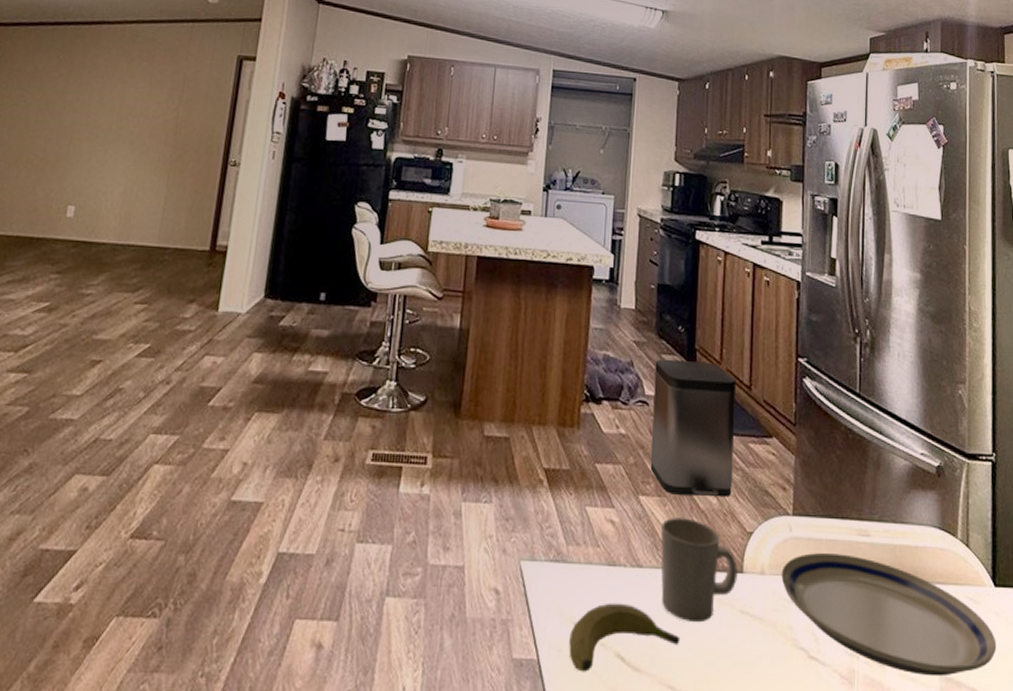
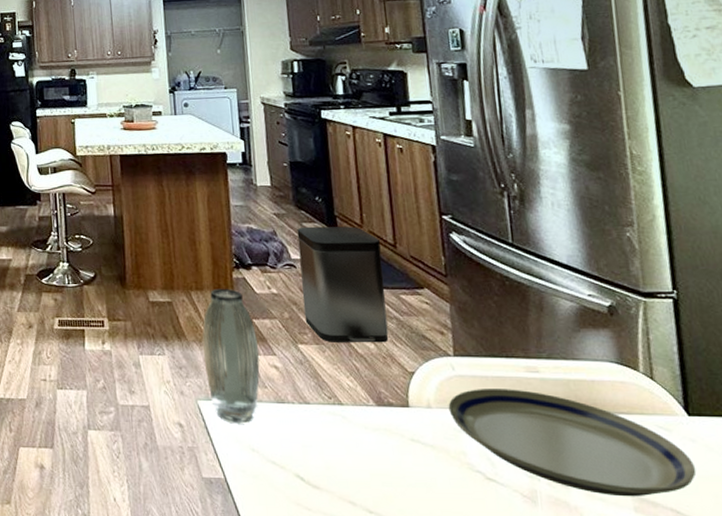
vase: none [534,424,597,591] -> present [202,288,260,424]
fruit: present [569,603,681,672] -> none [250,433,355,489]
mug: present [660,517,738,623] -> none [323,362,404,450]

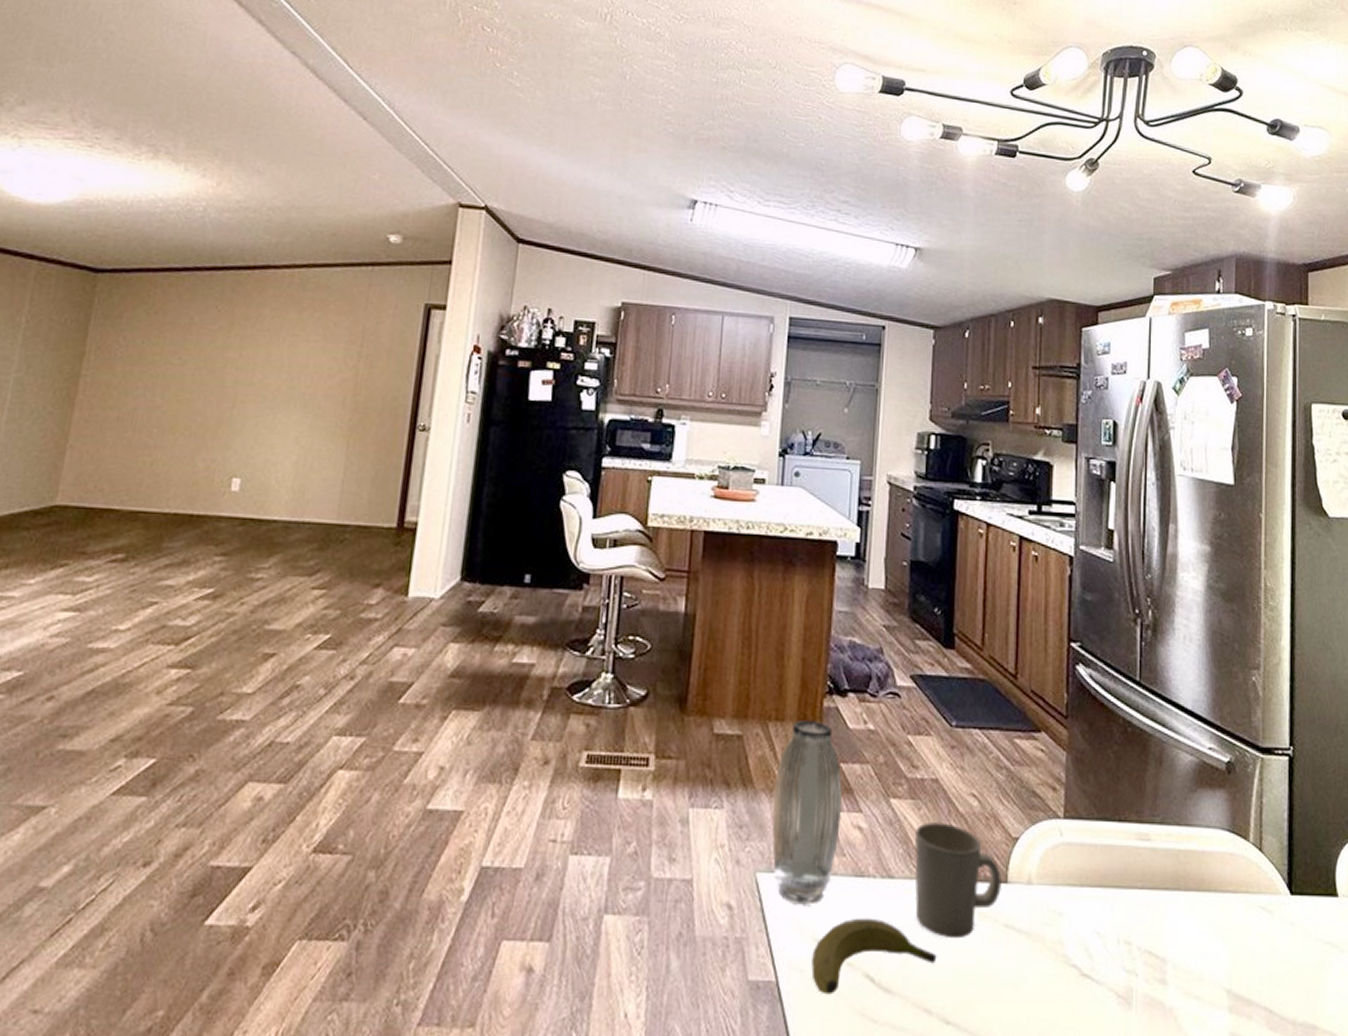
fruit: none [250,433,355,489] -> present [811,918,937,995]
pedal bin: present [297,226,388,343] -> none [902,645,1000,800]
mug: none [323,362,404,450] -> present [914,822,1002,939]
plate: present [448,389,697,497] -> none [1050,860,1292,994]

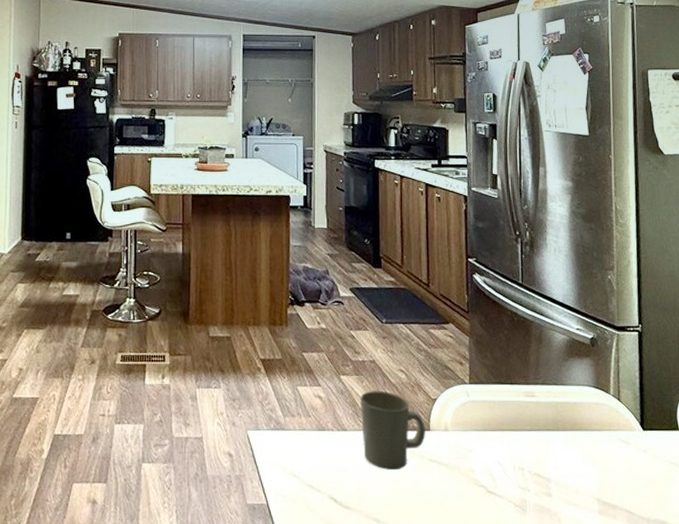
vase: present [771,720,842,905] -> none [255,323,306,452]
fruit: present [811,918,937,995] -> none [291,458,381,512]

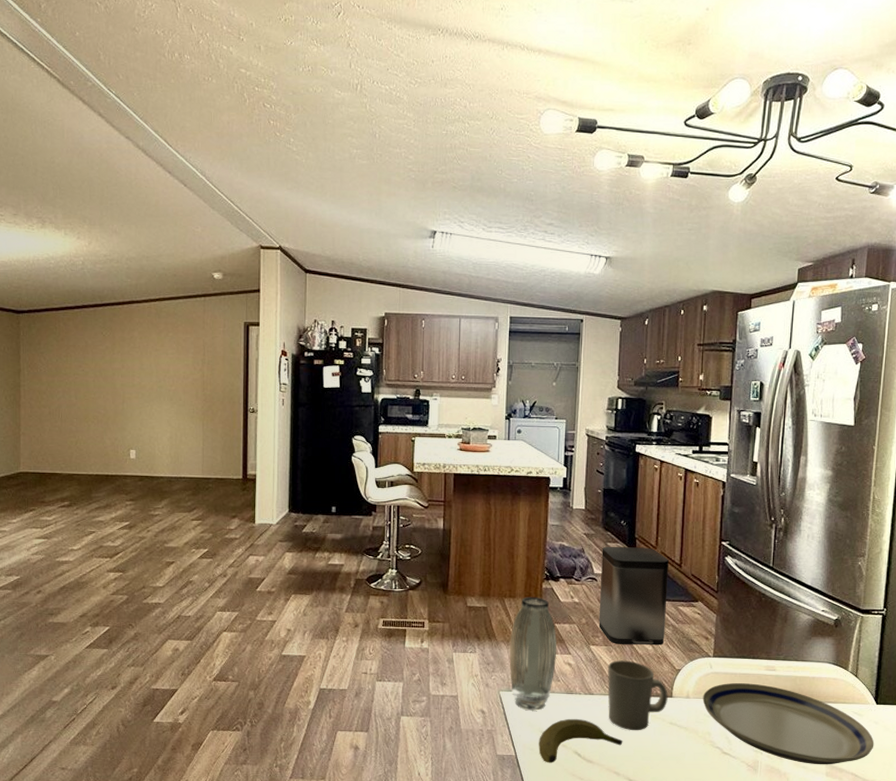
vase: none [255,323,306,452] -> present [509,596,557,711]
fruit: none [291,458,381,512] -> present [538,718,623,763]
pedal bin: none [347,266,418,373] -> present [598,546,669,646]
plate: none [462,411,646,502] -> present [702,683,874,765]

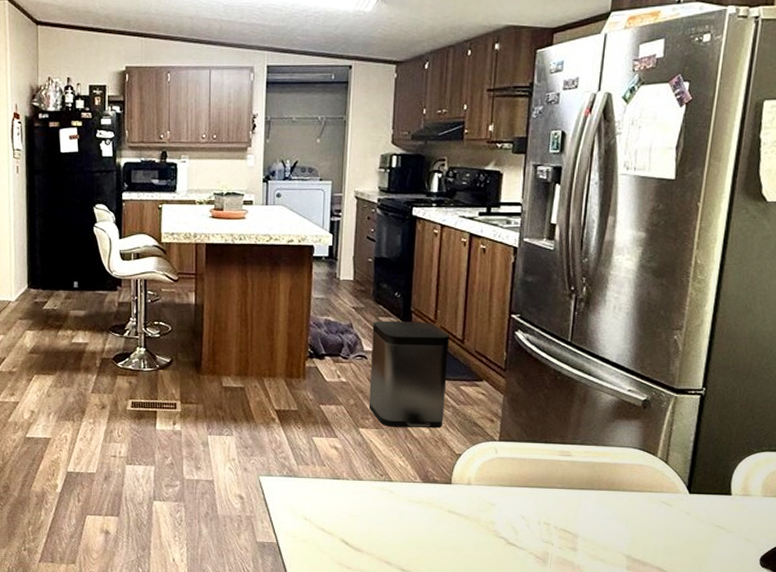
vase: present [509,596,557,711] -> none [269,376,322,497]
fruit: present [538,718,623,763] -> none [302,505,396,551]
mug: present [607,660,668,731] -> none [378,444,447,519]
plate: present [702,683,874,765] -> none [486,469,685,558]

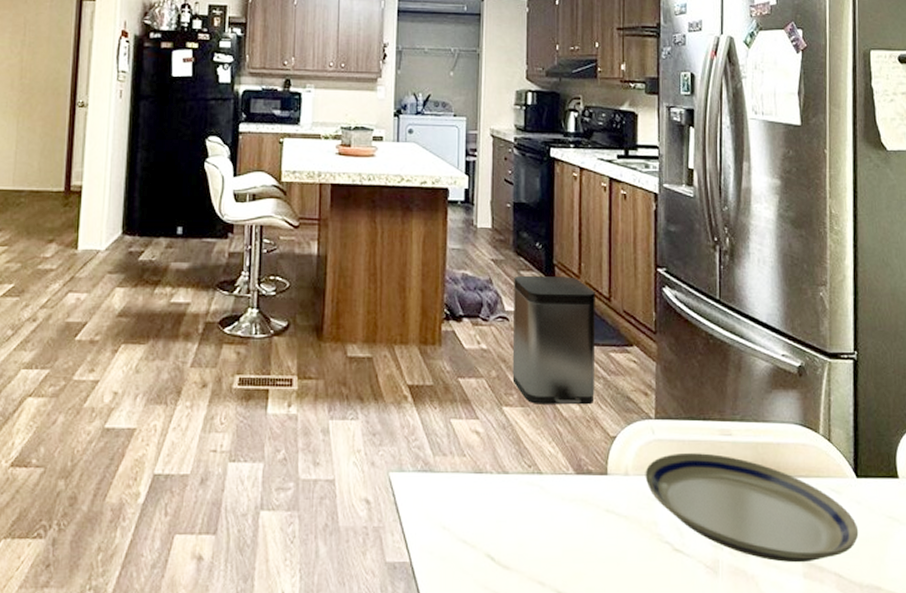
plate: none [486,469,685,558] -> present [645,453,859,563]

